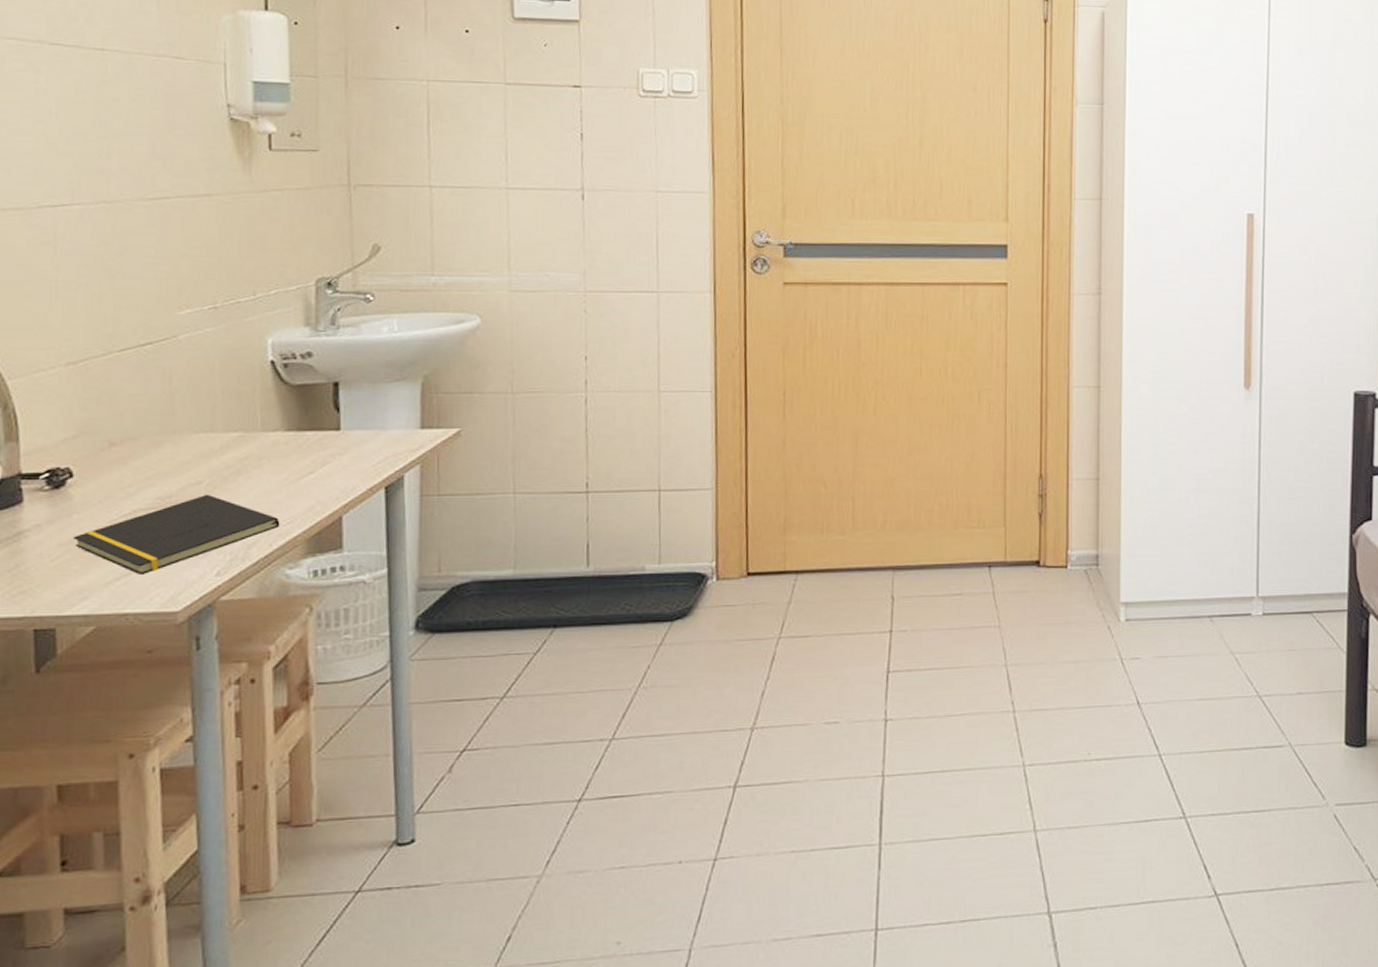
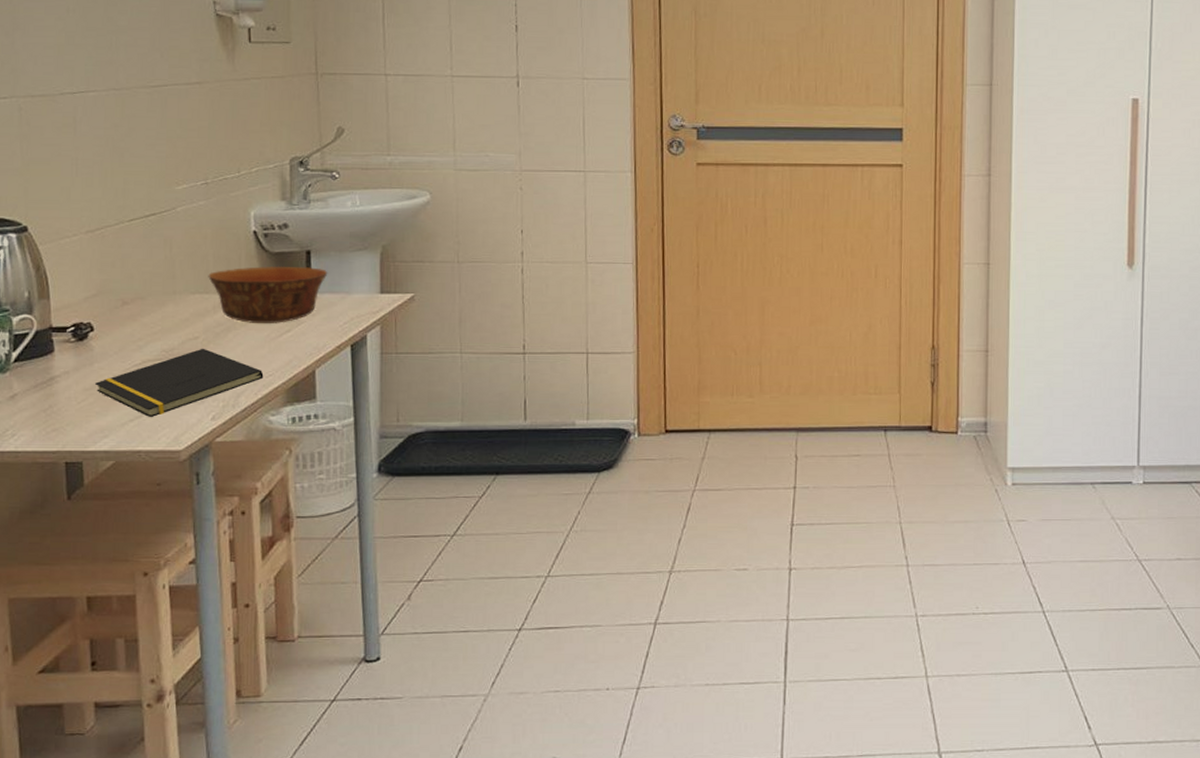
bowl: none [215,399,359,466] -> present [208,266,328,324]

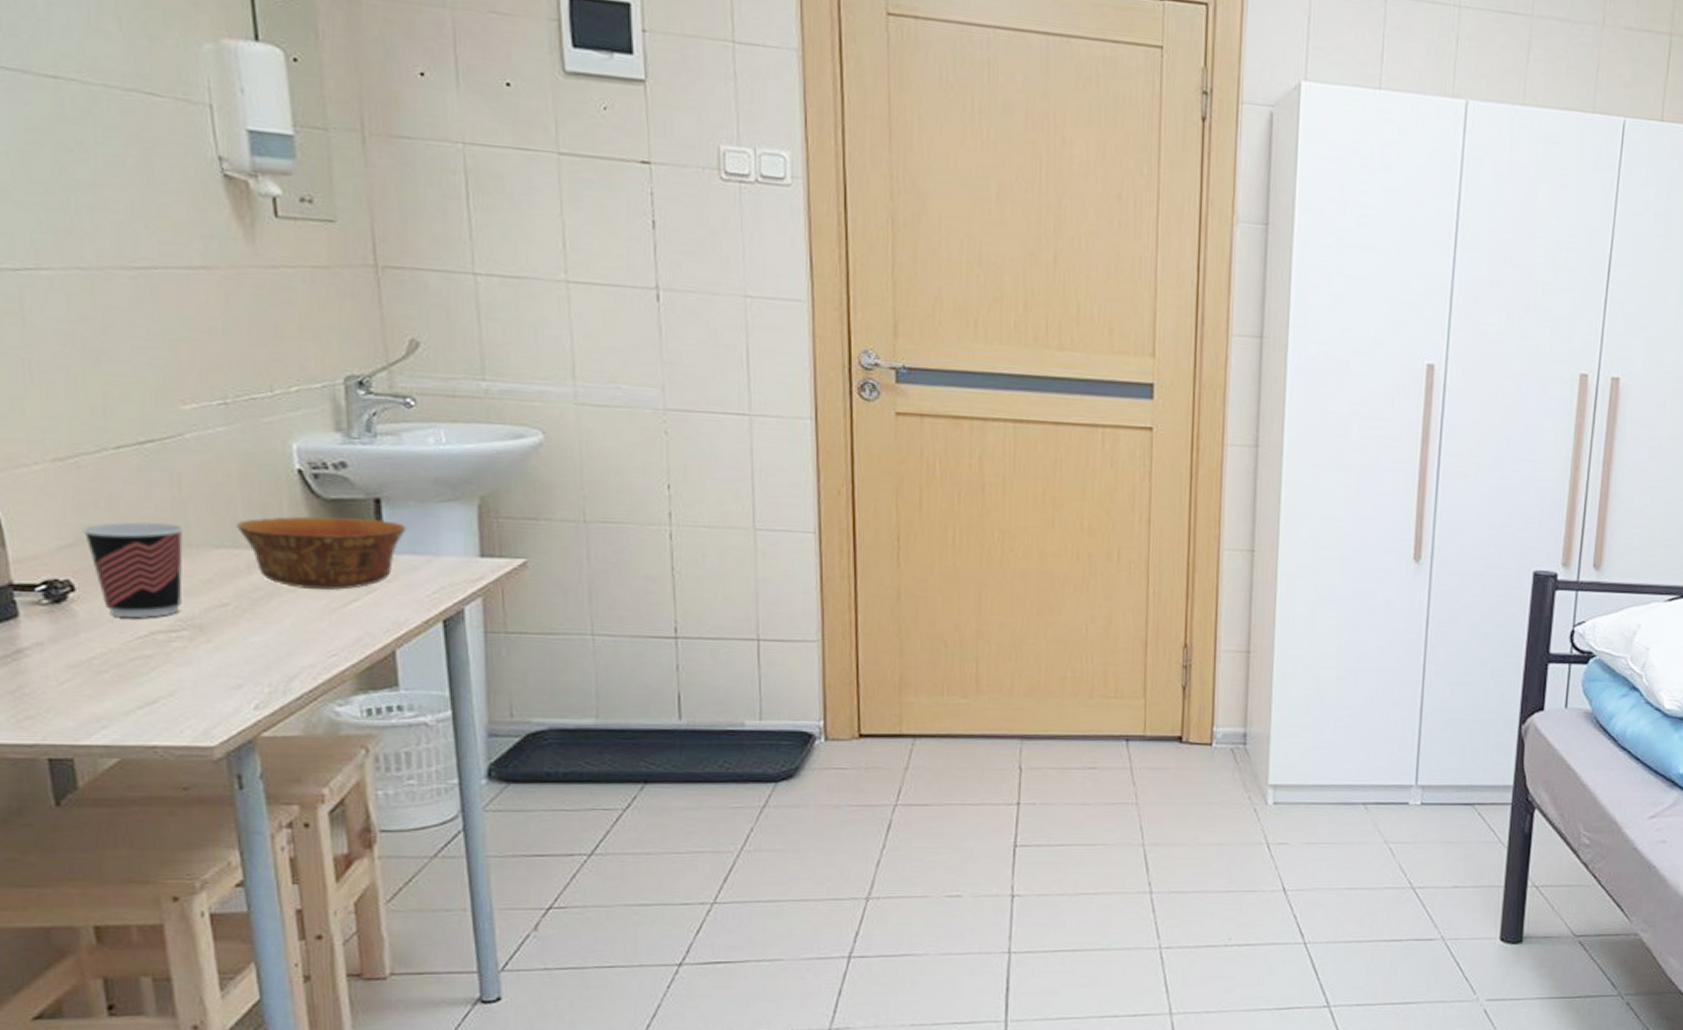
notepad: present [95,348,264,418] -> none [83,618,324,705]
cup: none [102,275,171,351] -> present [82,521,184,619]

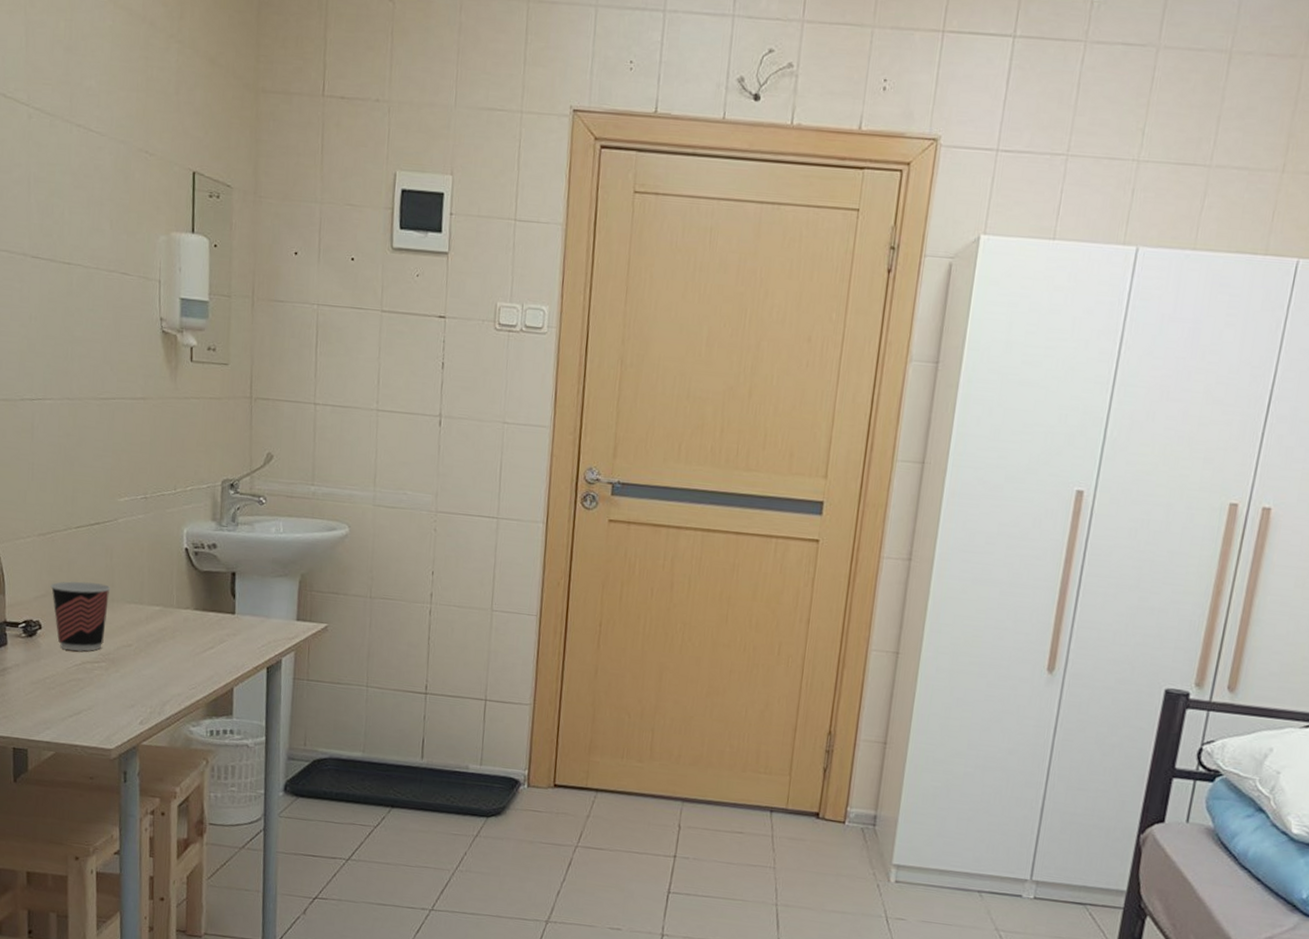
bowl: present [236,516,407,591] -> none [143,582,250,640]

